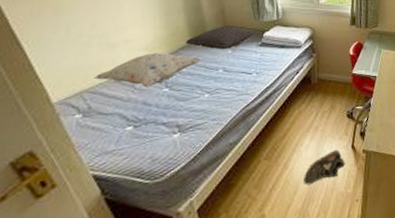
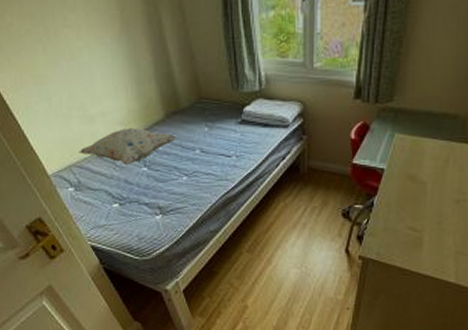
pillow: present [185,26,257,50] -> none [159,98,236,127]
shoe: present [303,149,346,186] -> none [287,251,337,285]

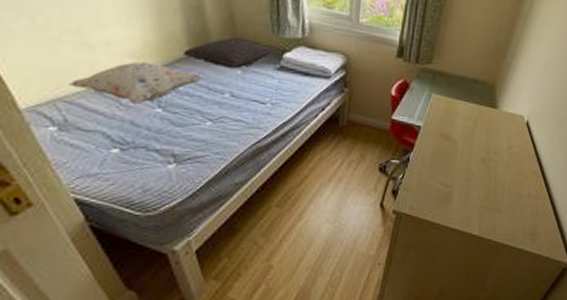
pillow: none [159,98,236,127] -> present [182,38,275,69]

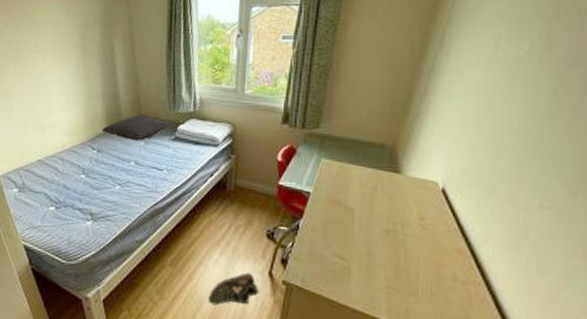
decorative pillow: present [69,61,202,105] -> none [28,138,115,172]
shoe: none [318,206,371,241] -> present [207,272,260,306]

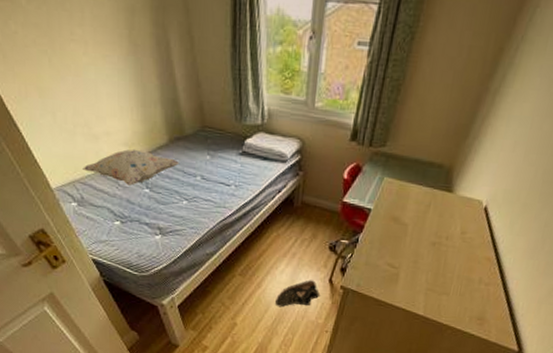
decorative pillow: none [28,138,115,172] -> present [82,149,179,186]
pillow: present [101,116,171,141] -> none [163,126,238,155]

